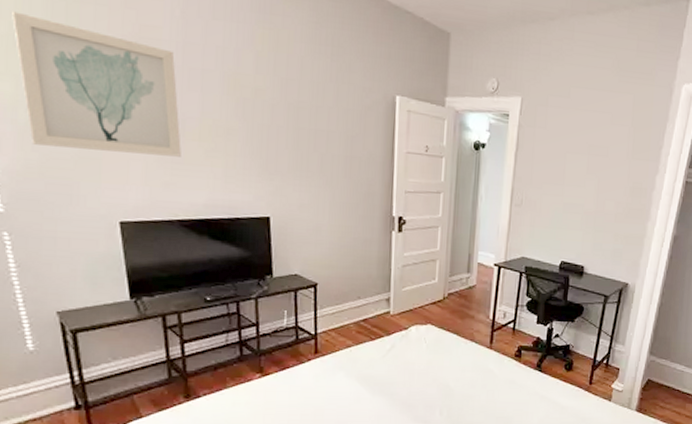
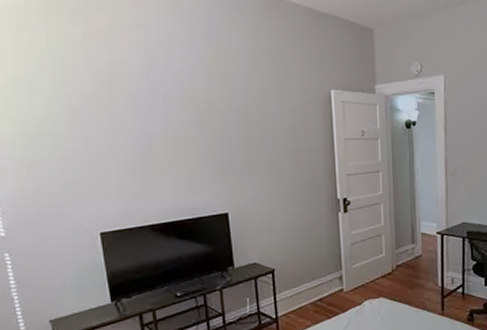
wall art: present [12,11,181,157] -> none [10,66,149,175]

